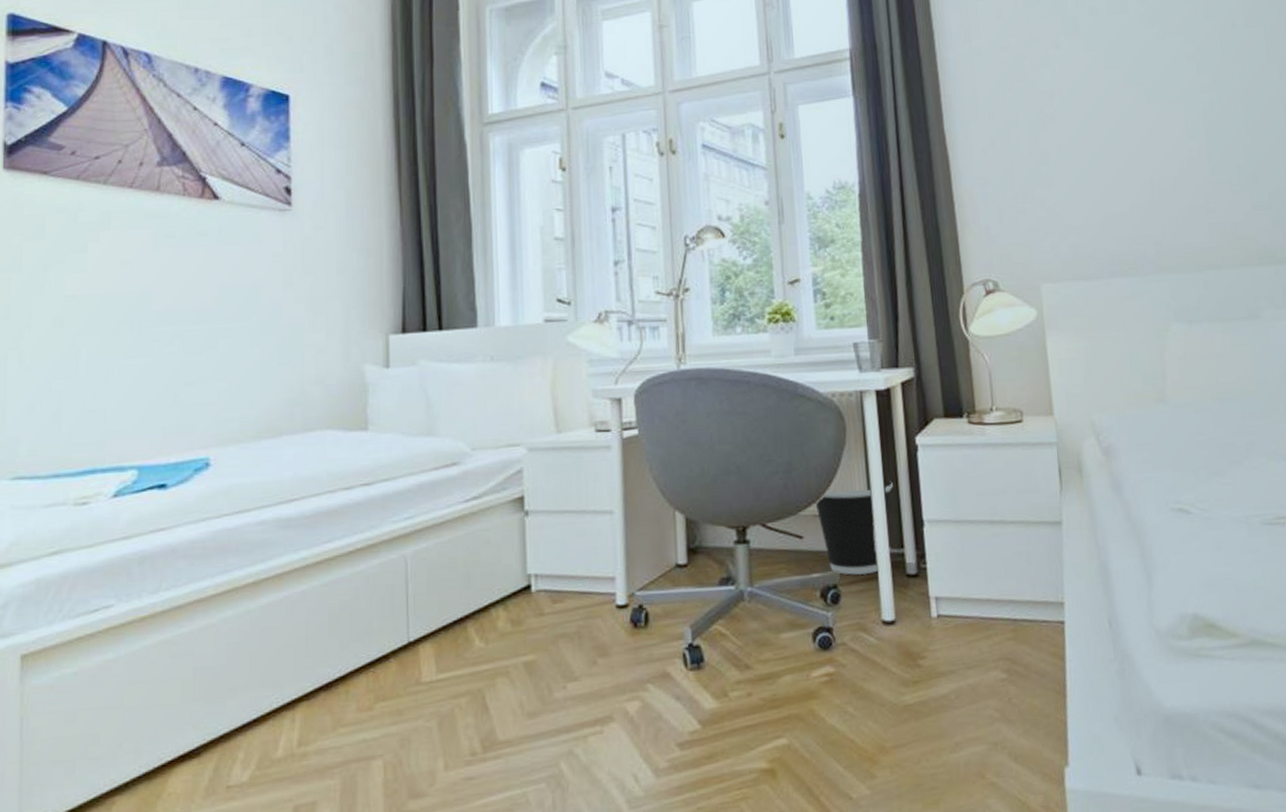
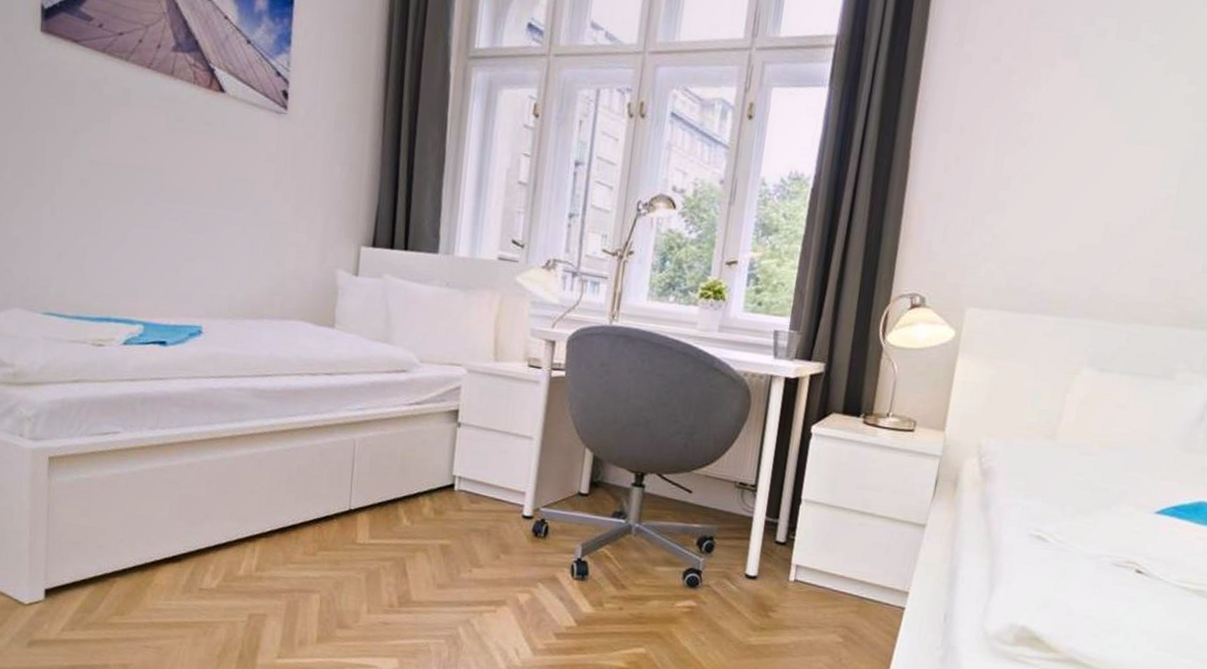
wastebasket: present [815,481,893,575] -> none [708,457,782,534]

